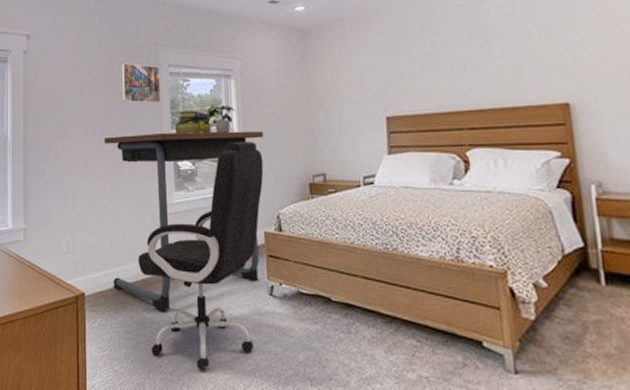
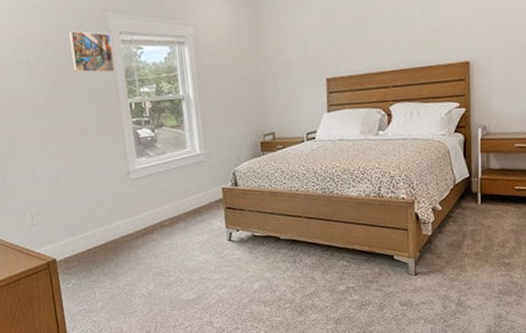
desk: present [105,130,264,311] -> none [59,96,219,266]
office chair: present [138,141,264,371] -> none [105,106,220,309]
stack of books: present [175,110,212,134] -> none [132,78,169,103]
potted plant: present [206,104,235,134] -> none [162,72,190,101]

